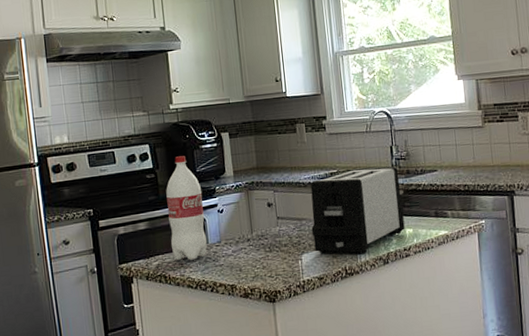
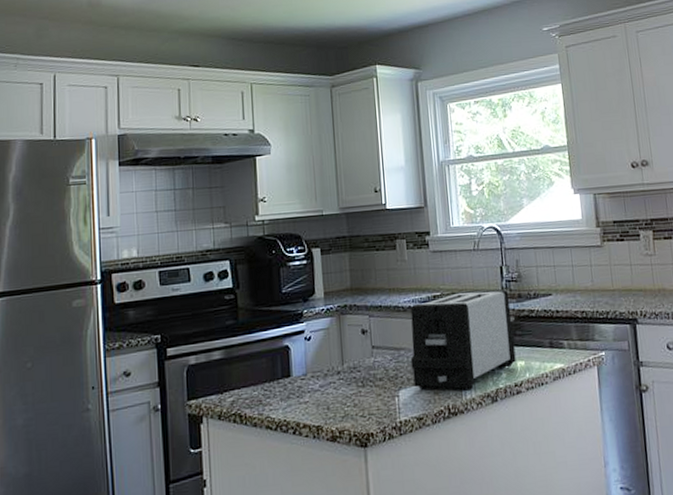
bottle: present [166,156,207,261] -> none [246,274,291,397]

